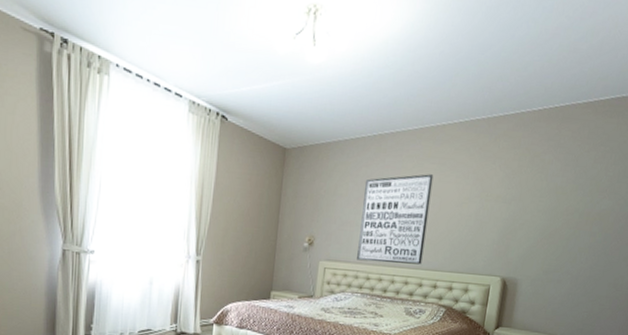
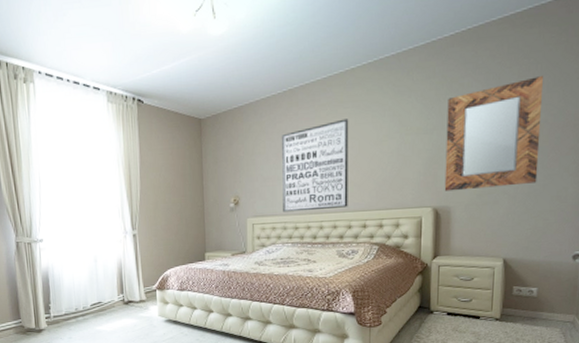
home mirror: none [514,165,617,268] -> present [444,76,544,192]

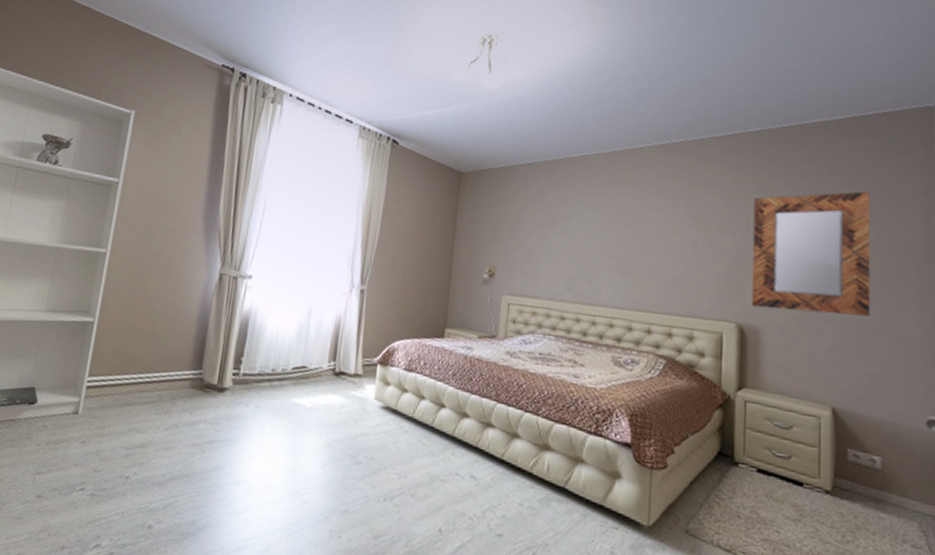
wall art: present [281,119,349,212] -> none [547,200,635,304]

